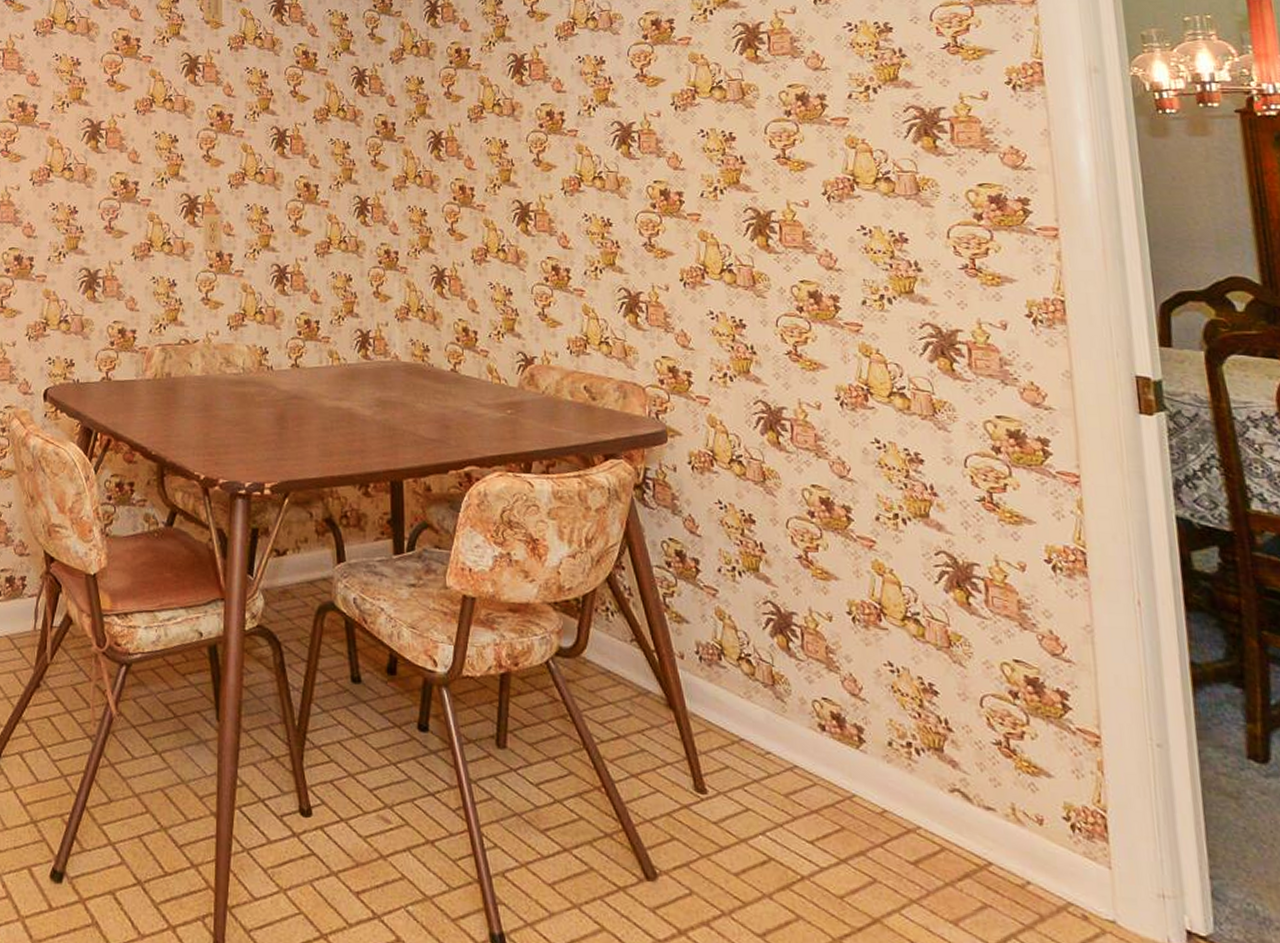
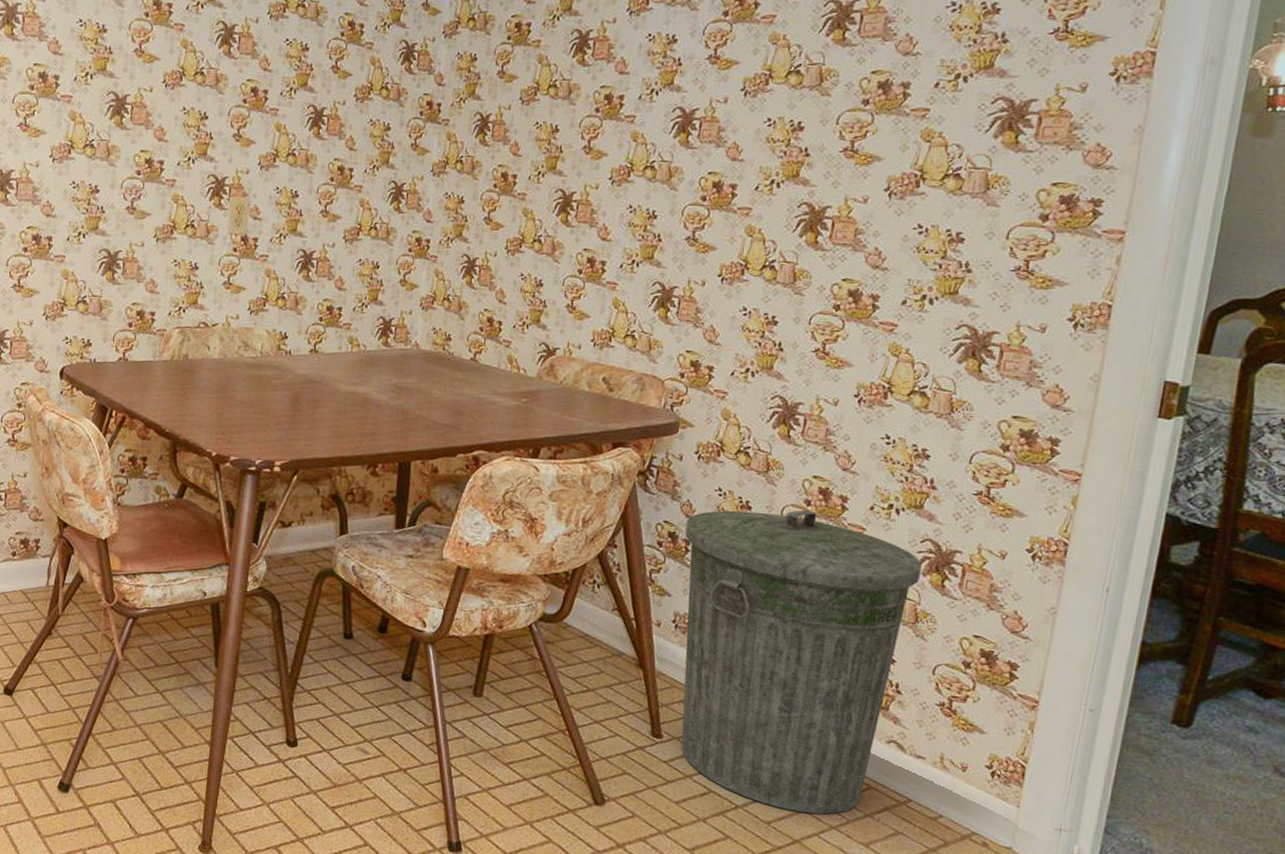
trash can: none [692,522,943,885] -> present [681,510,922,814]

